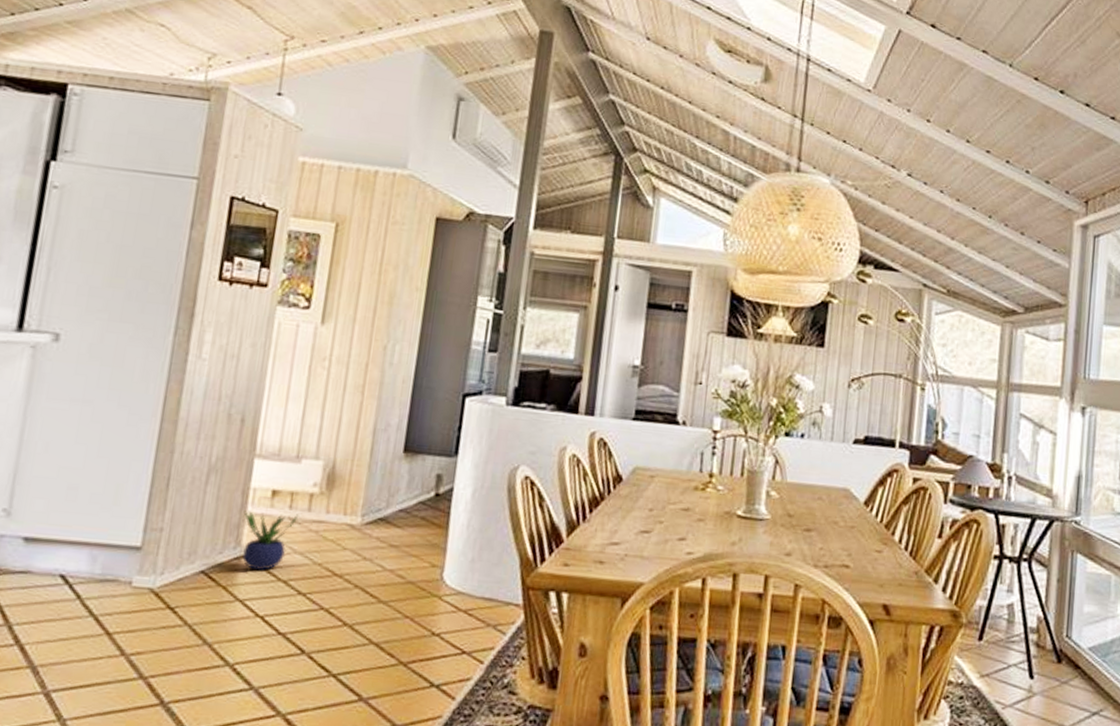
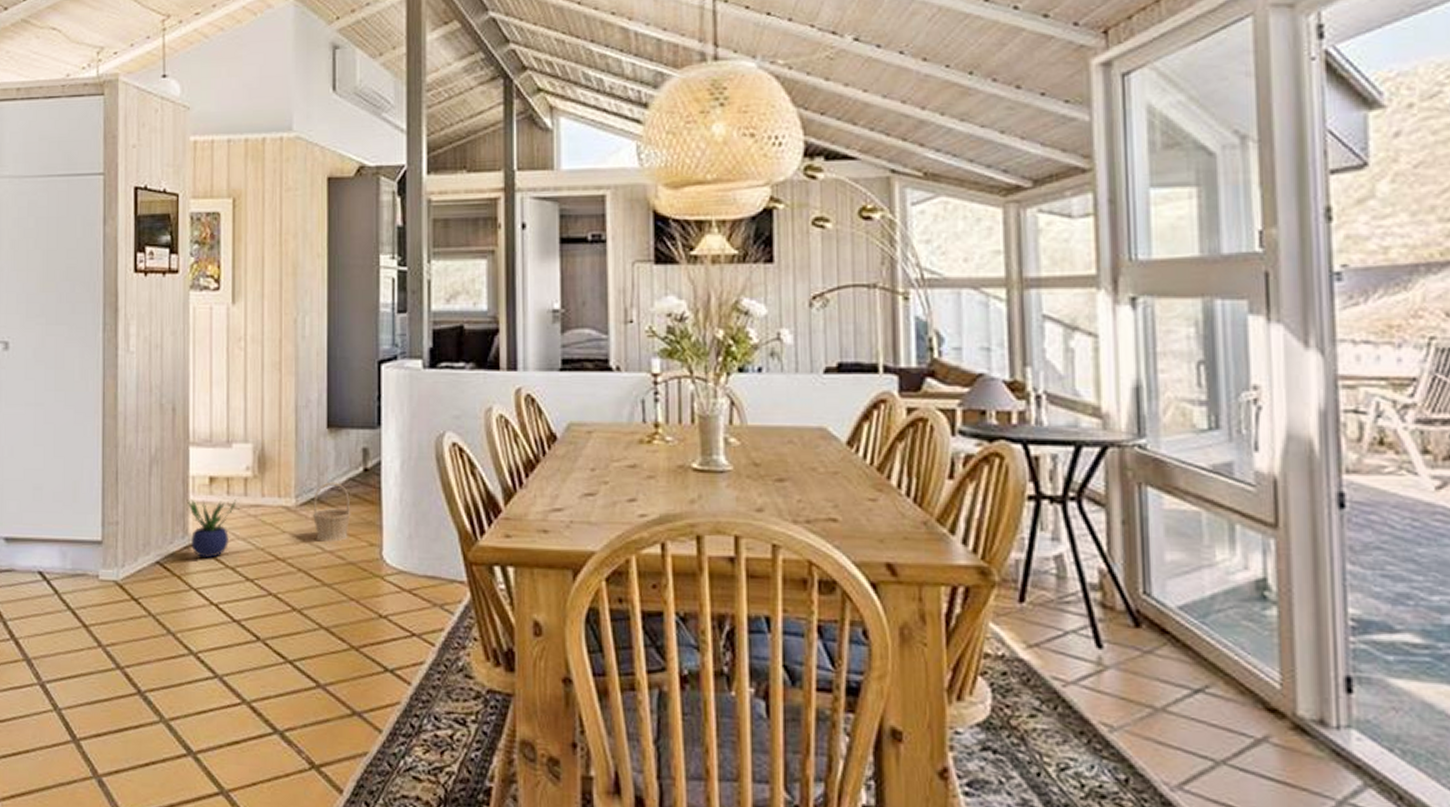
basket: none [376,503,417,562] -> present [312,482,351,542]

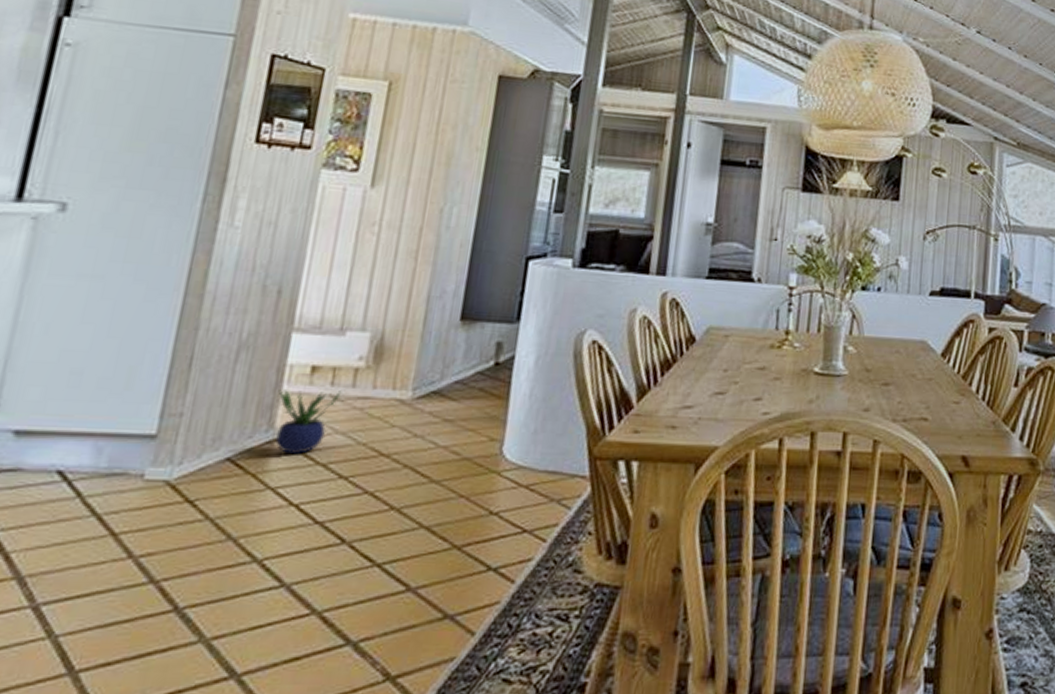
basket: present [312,482,351,542] -> none [429,375,475,437]

